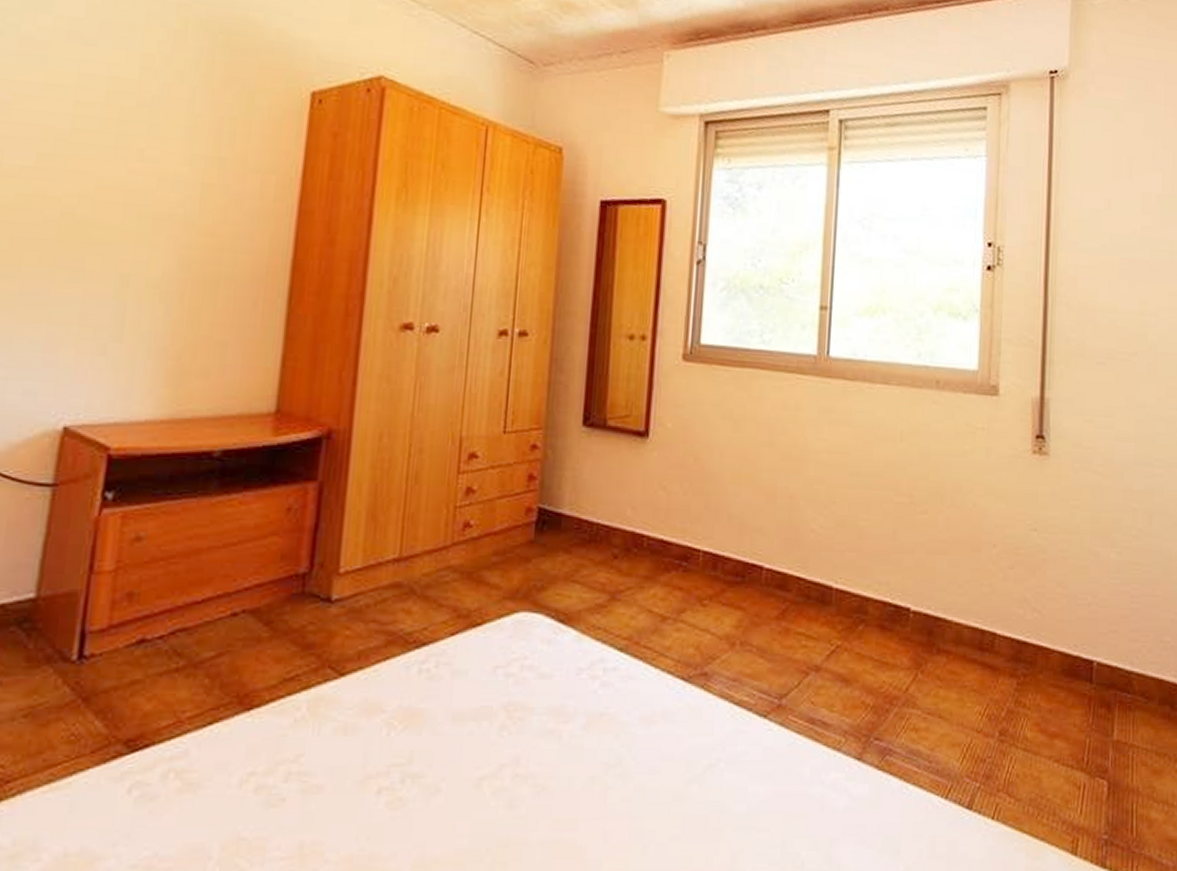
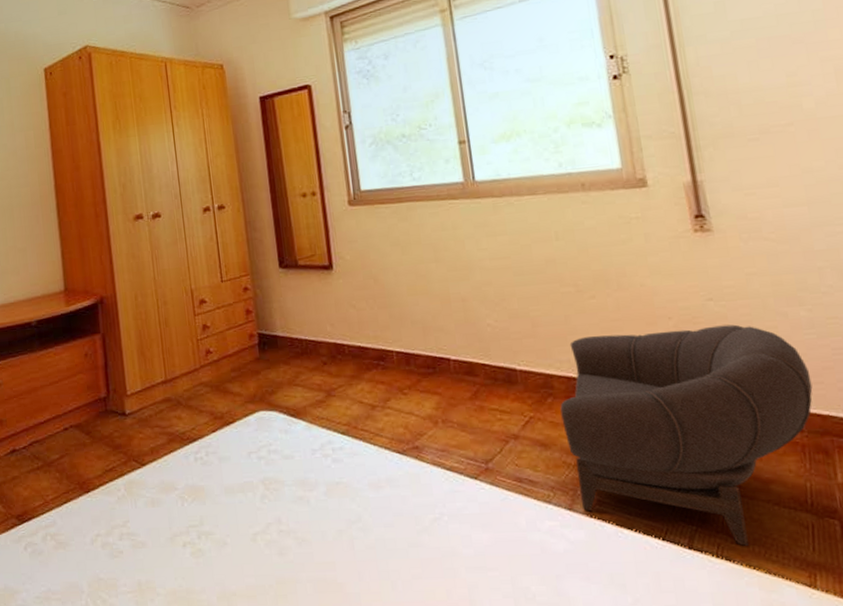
armchair: none [869,557,1109,806] -> present [560,324,813,546]

